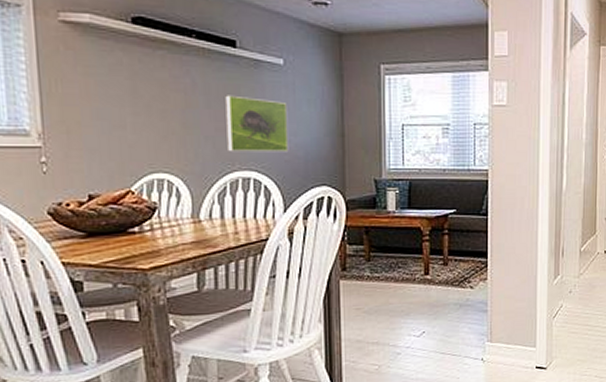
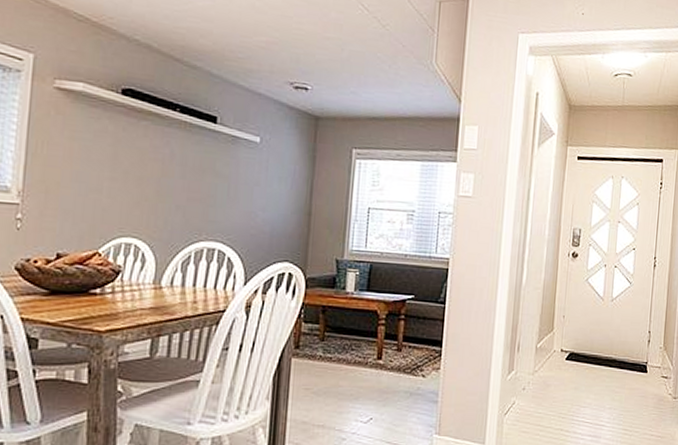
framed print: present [225,95,289,153] -> none [197,167,259,227]

